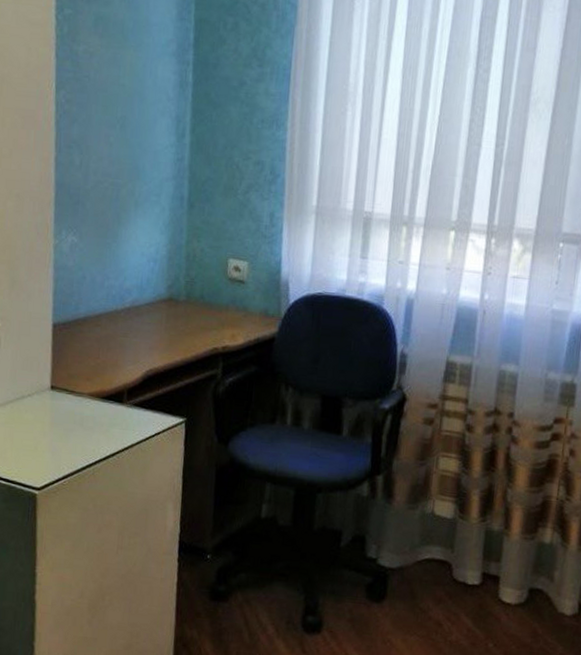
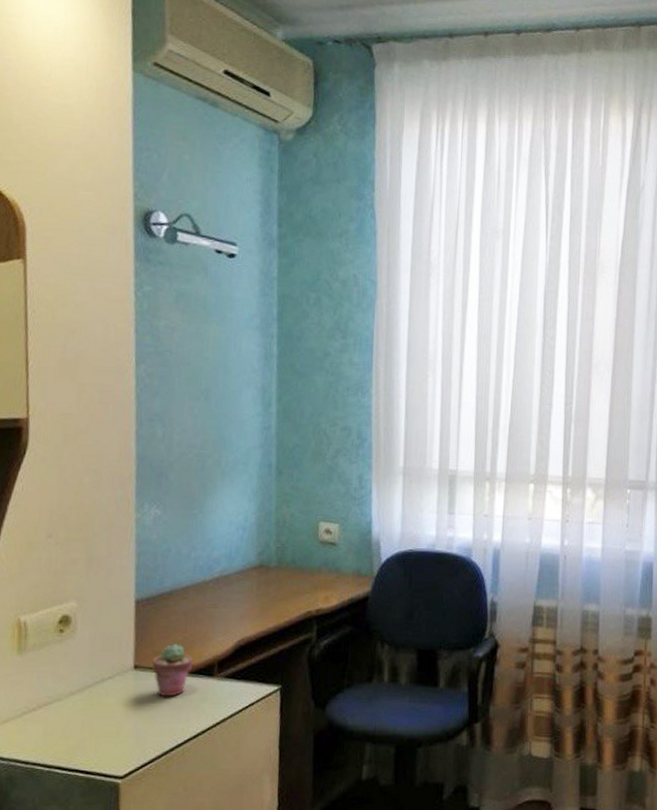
potted succulent: none [67,369,104,419] -> present [152,644,192,697]

